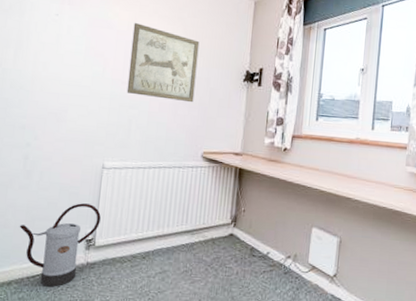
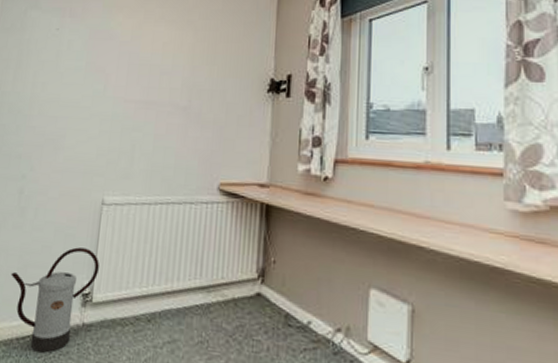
wall art: present [126,22,200,103] -> none [129,30,213,122]

